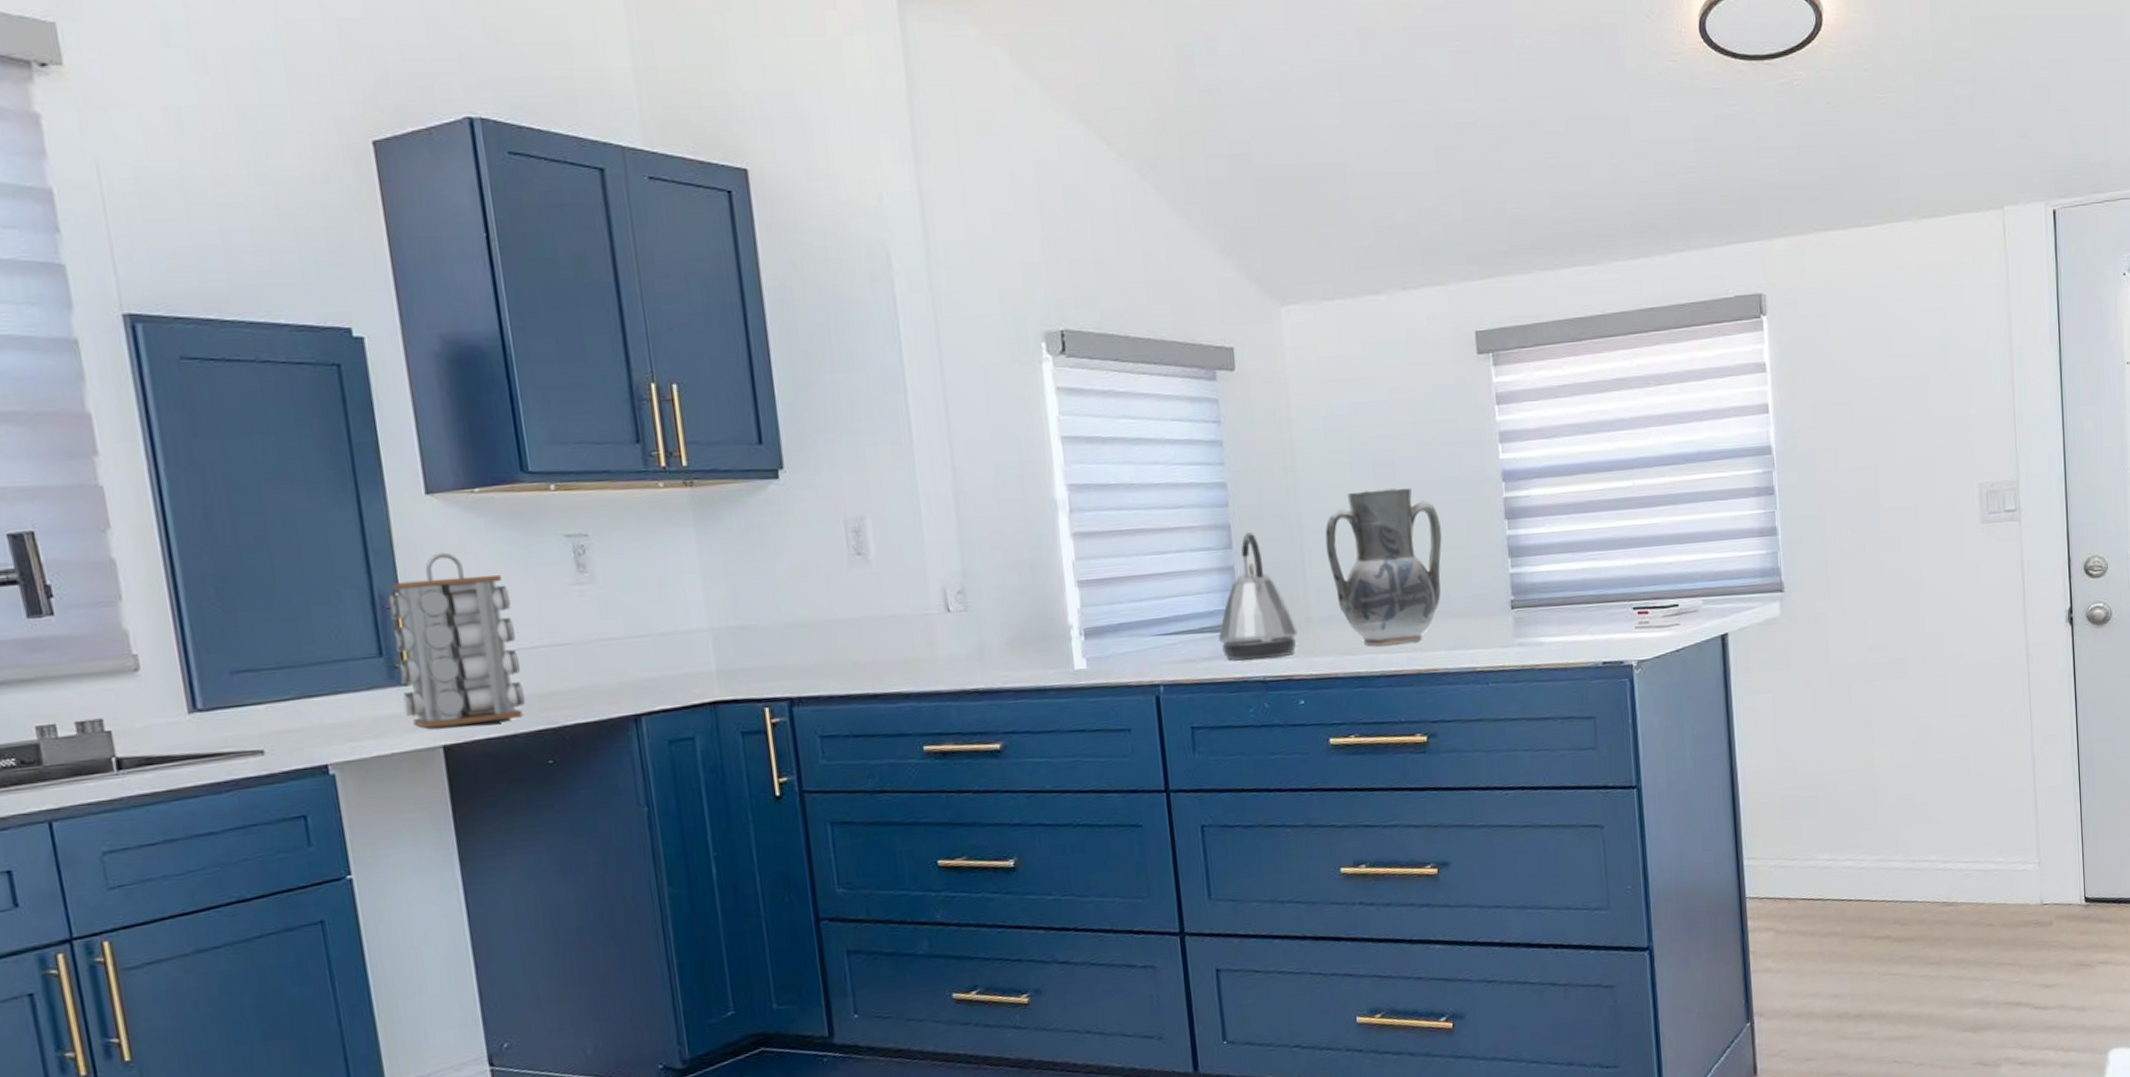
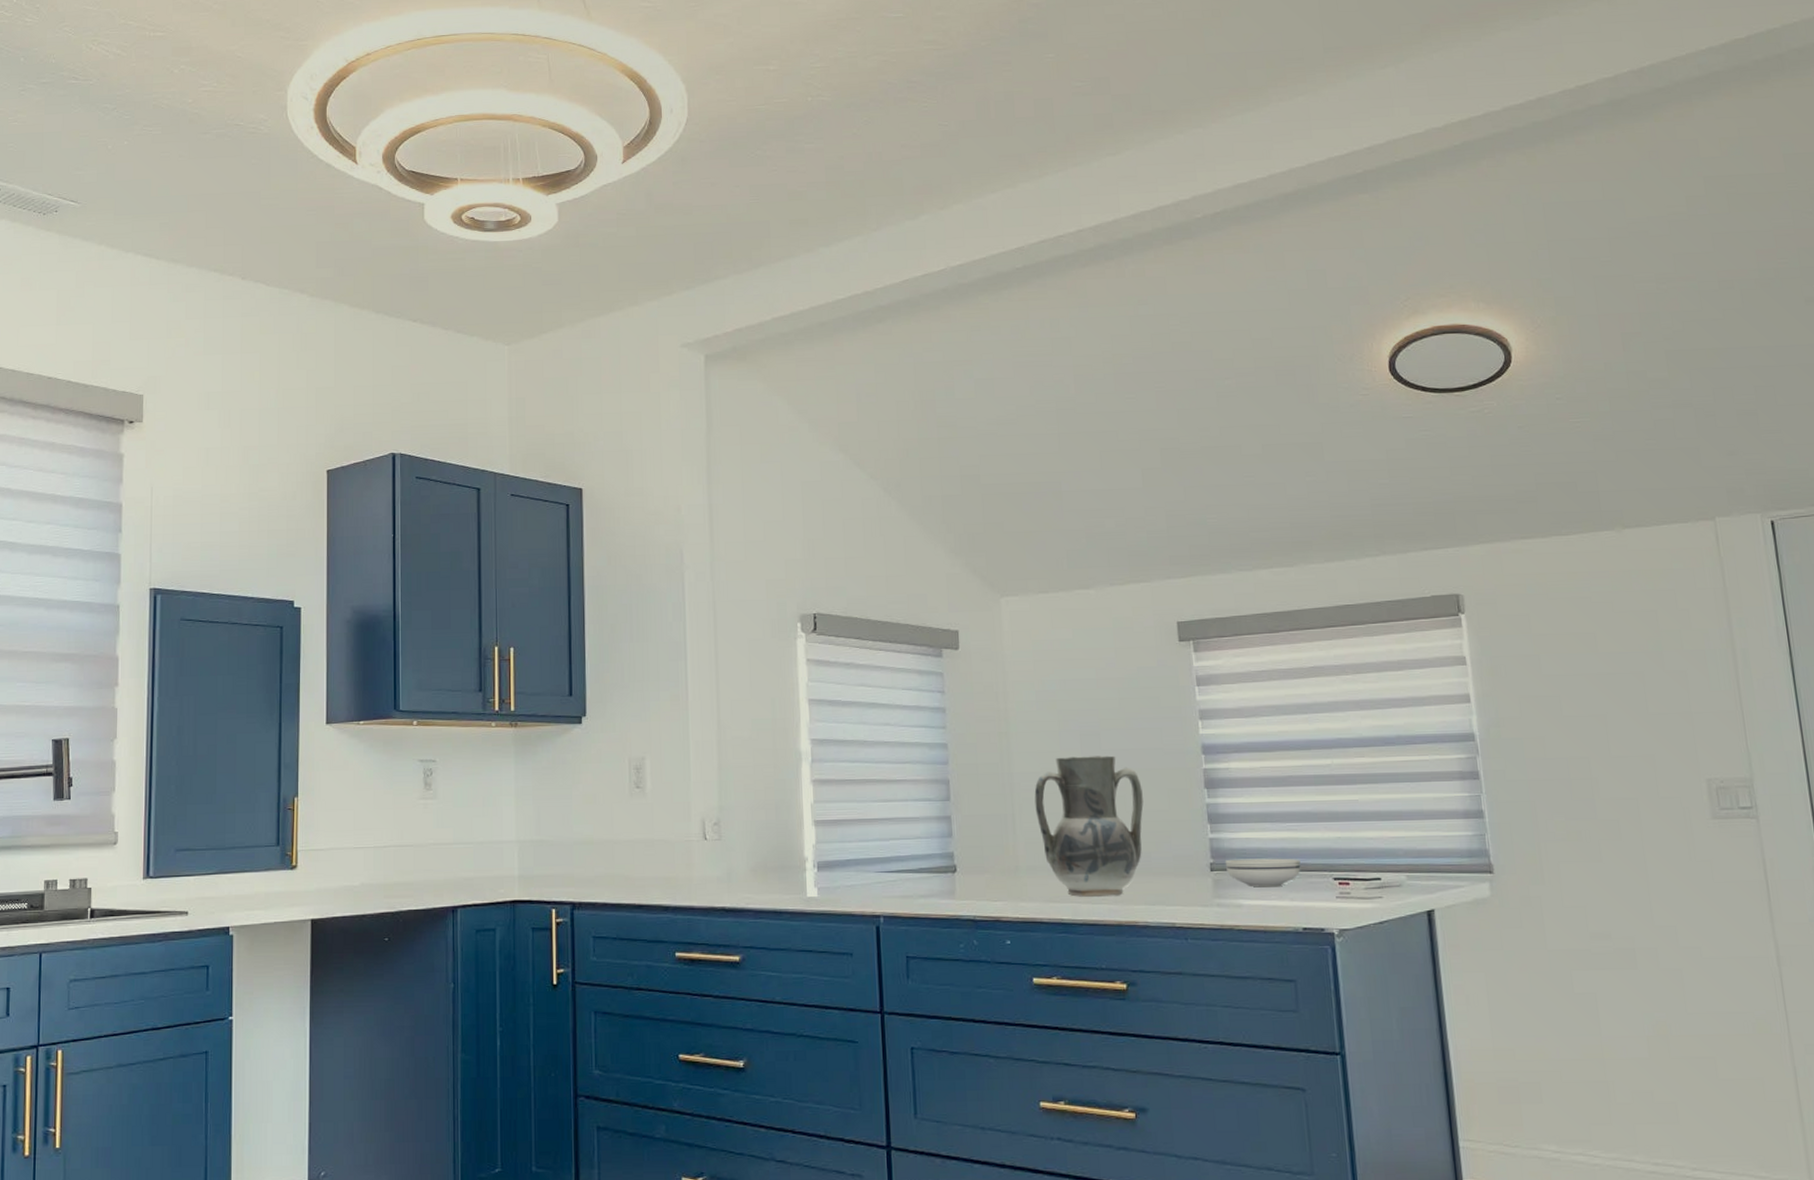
spice rack: present [387,552,526,730] -> none [288,768,375,907]
kettle: present [1218,532,1299,661] -> none [934,788,1007,901]
bowl: none [1525,590,1601,624] -> present [1224,858,1301,888]

